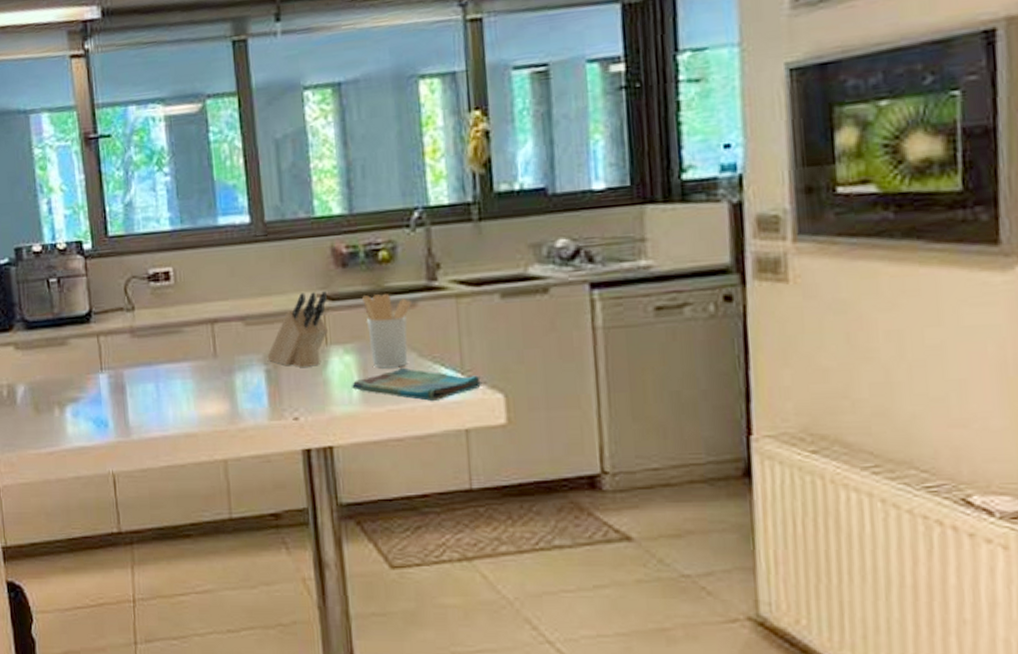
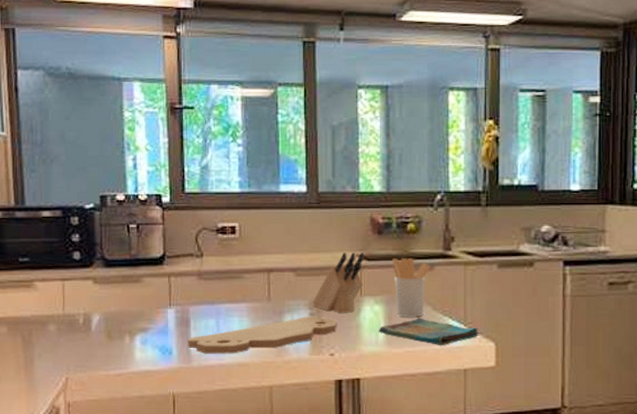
cutting board: none [125,372,300,425] -> present [188,316,337,354]

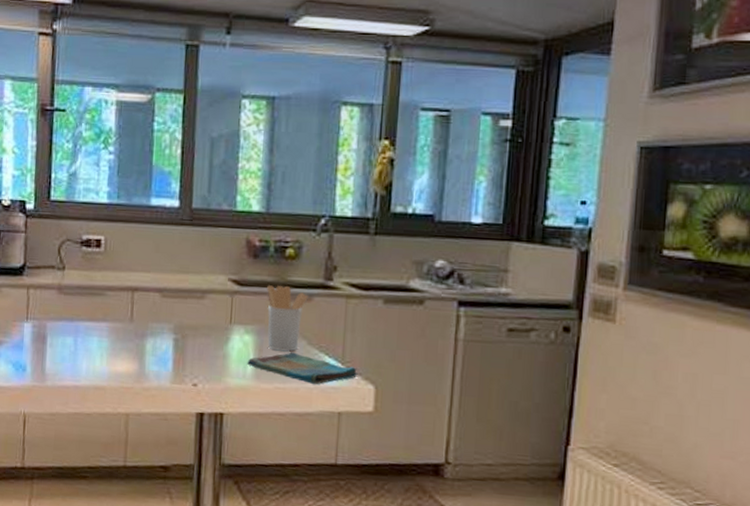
cutting board: present [188,316,337,354] -> none [43,341,203,376]
knife block: present [312,253,365,314] -> none [177,275,238,342]

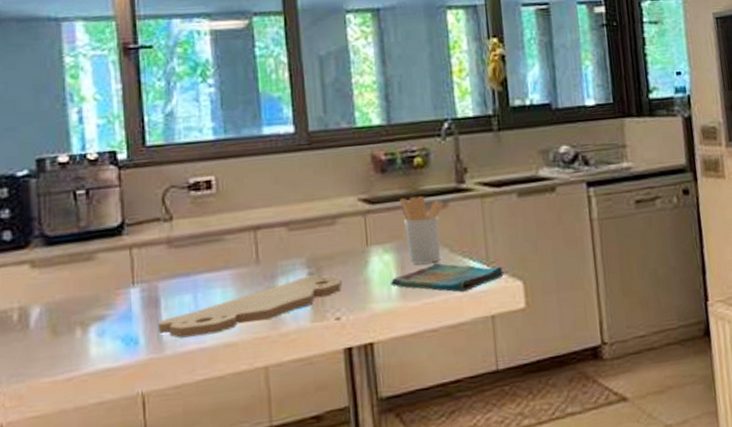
cutting board: none [43,341,203,376] -> present [158,275,342,338]

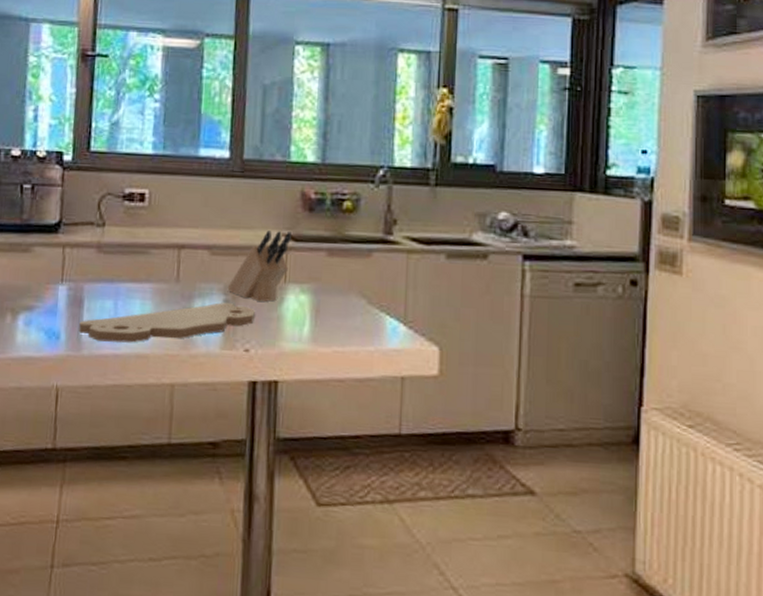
knife block: none [310,195,369,269] -> present [227,230,293,303]
dish towel: present [391,263,505,293] -> none [303,312,421,348]
utensil holder: present [399,196,443,265] -> none [322,240,367,312]

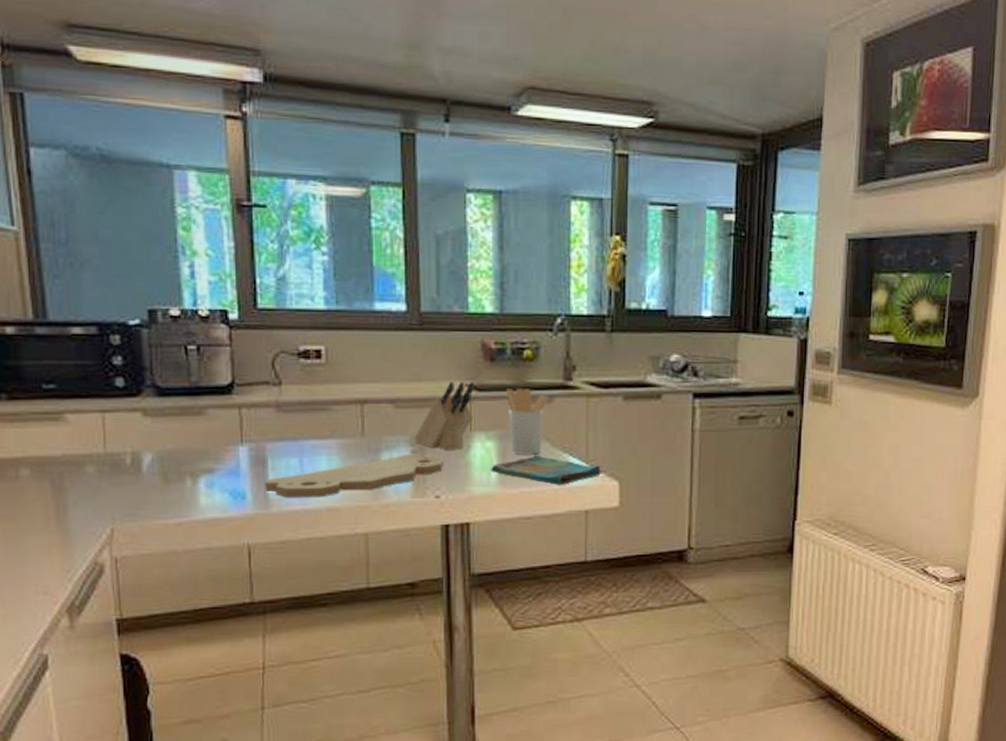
dish towel: none [303,312,421,348] -> present [491,455,602,486]
utensil holder: none [322,240,367,312] -> present [505,389,549,455]

